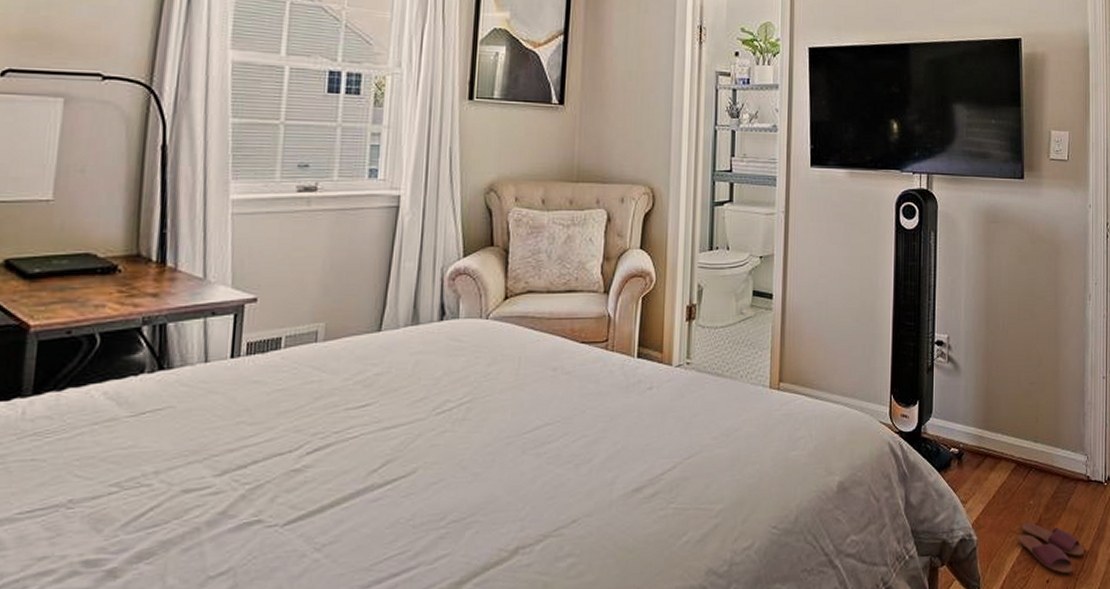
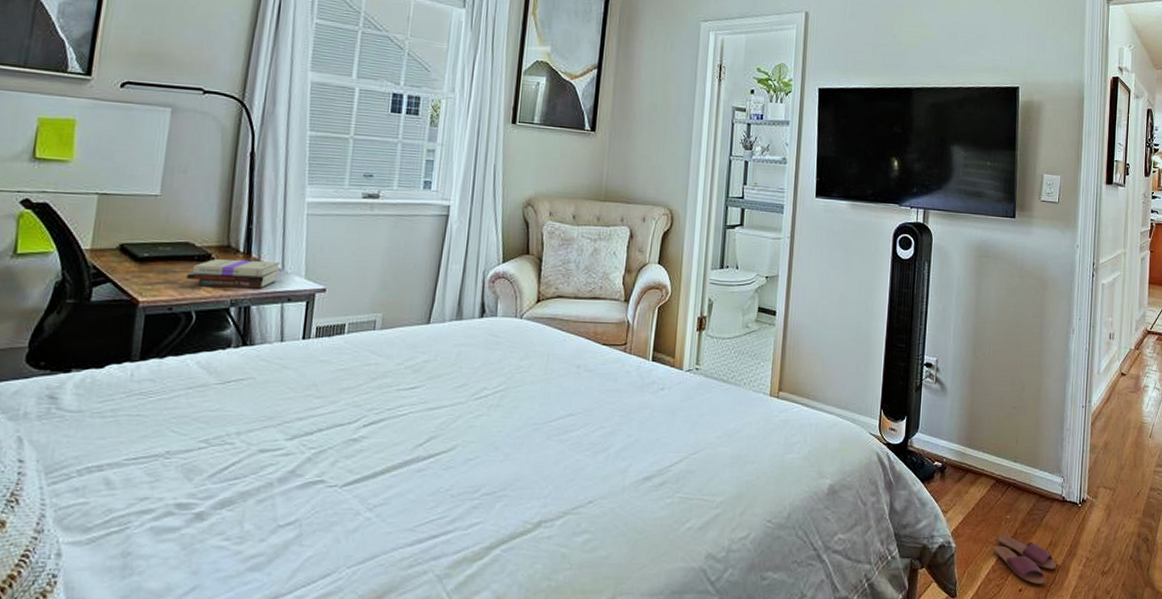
books: none [88,270,201,304] -> present [186,258,280,289]

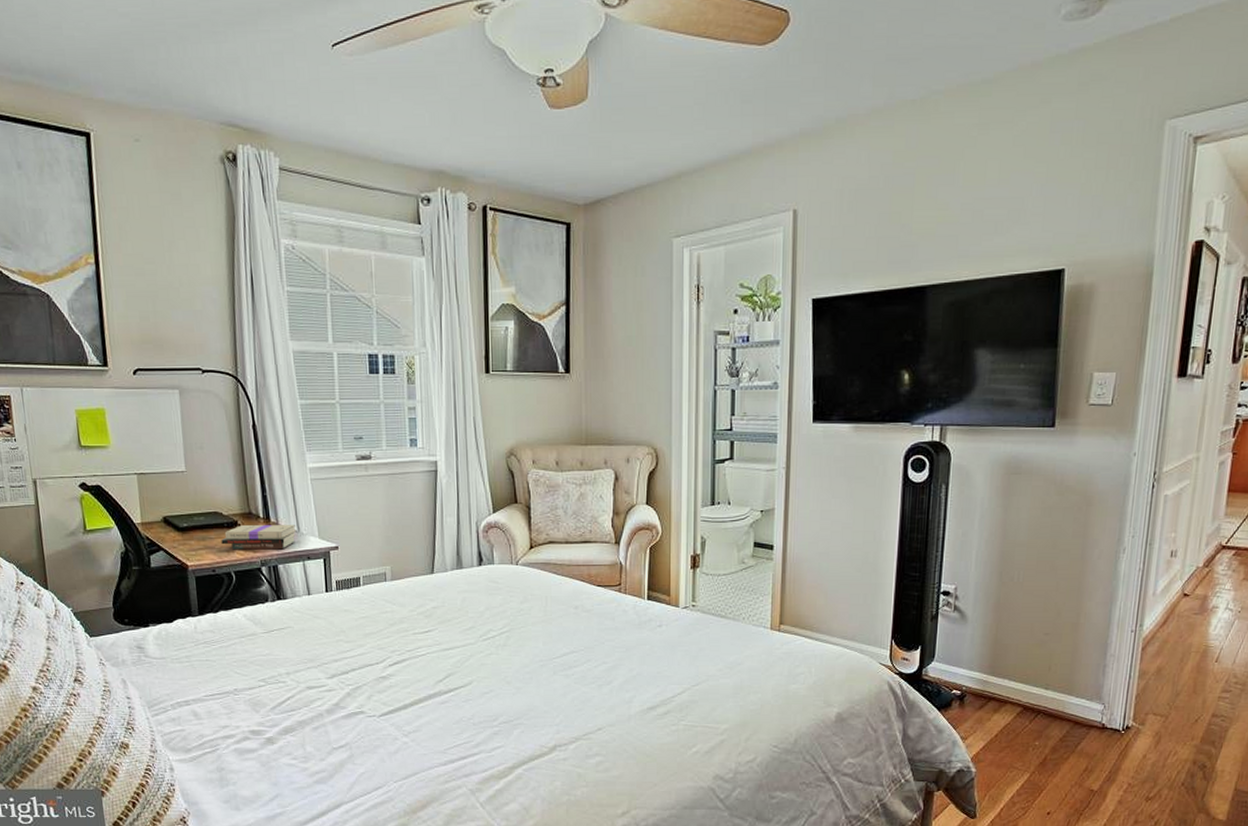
slippers: present [993,534,1057,585] -> none [1018,760,1093,809]

